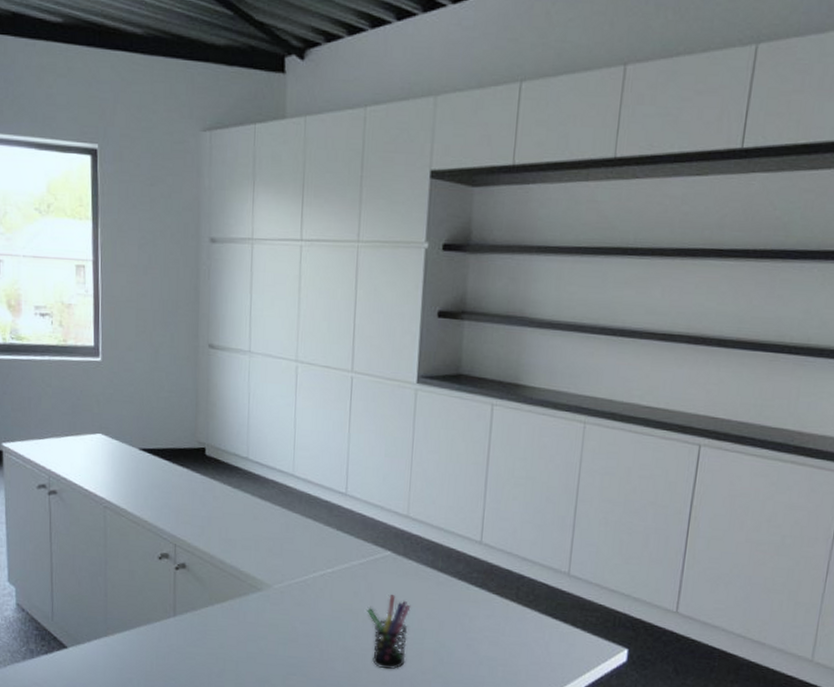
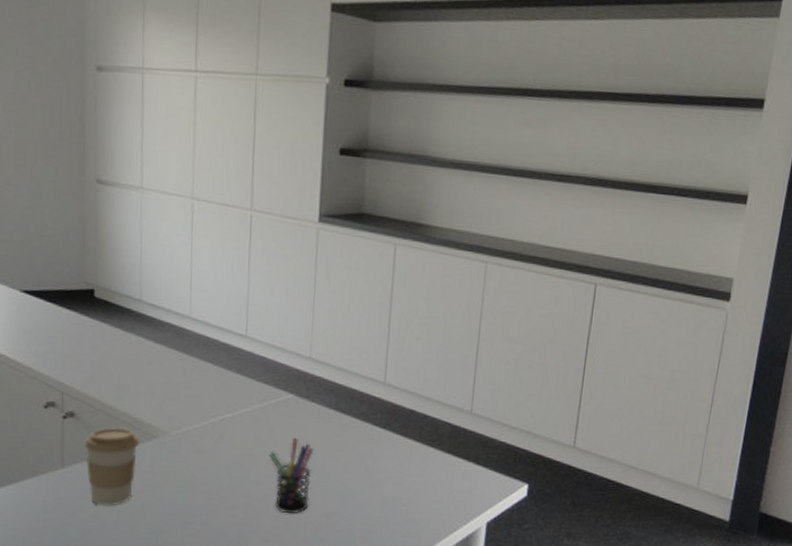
coffee cup: none [194,579,246,655] -> present [84,427,140,506]

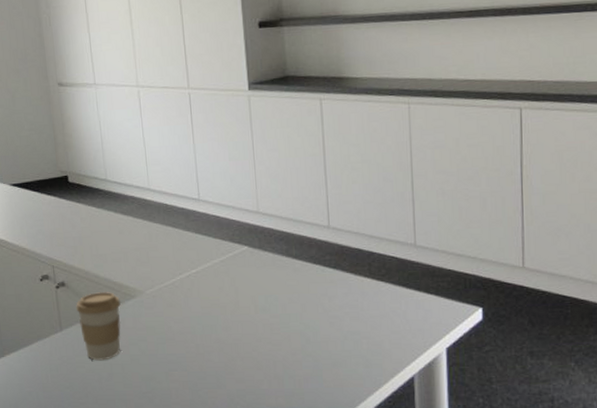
pen holder: present [269,438,314,514] -> none [233,286,275,355]

